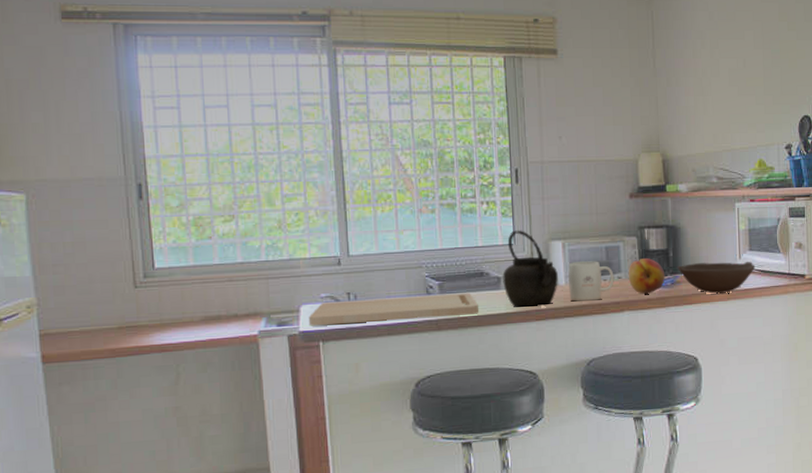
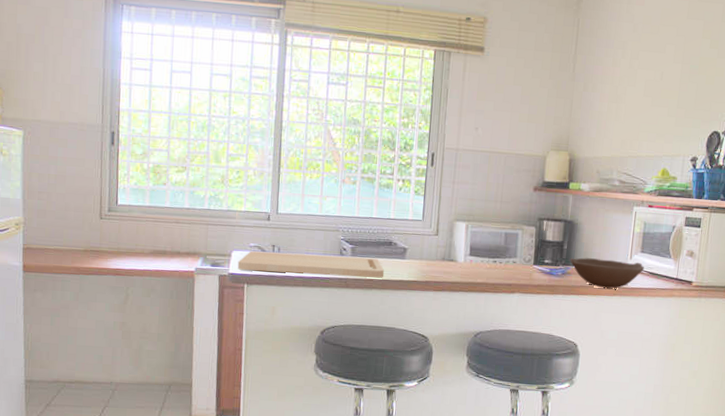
kettle: present [502,230,558,308] -> none [408,208,459,279]
mug: present [567,261,614,302] -> none [466,243,510,281]
fruit: present [628,257,666,294] -> none [522,247,558,280]

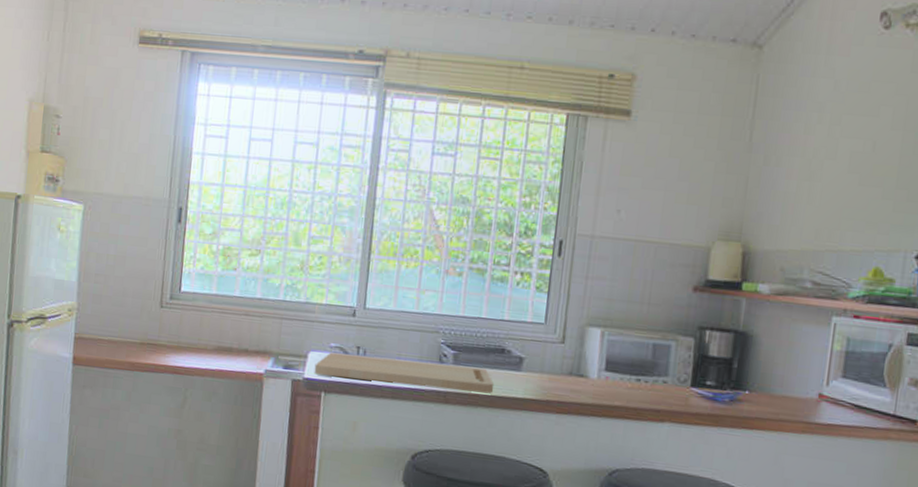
bowl: present [570,257,645,289] -> none [741,380,848,425]

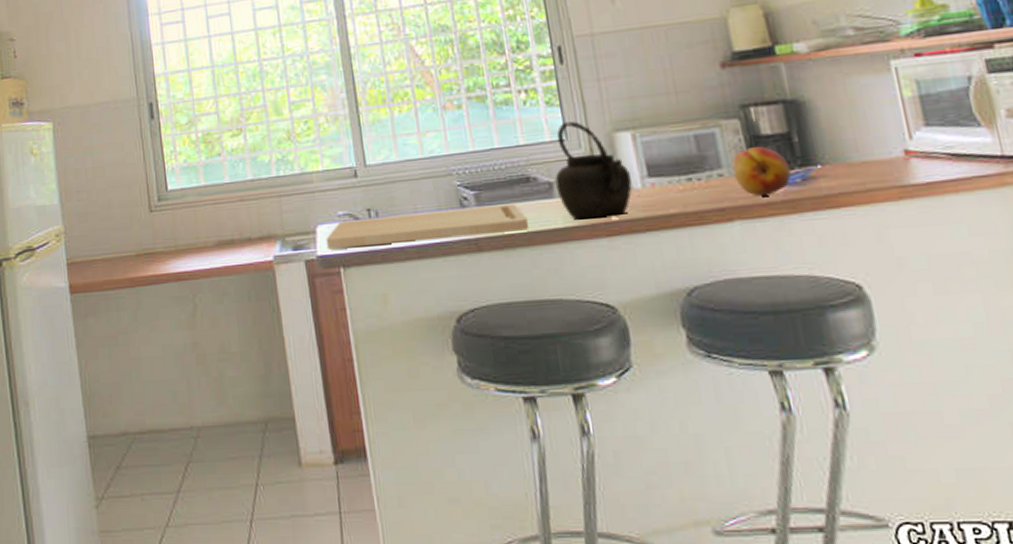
kettle: none [525,308,591,399] -> present [555,121,632,220]
fruit: none [675,363,724,407] -> present [732,145,792,196]

